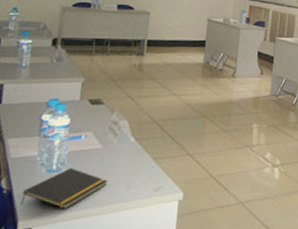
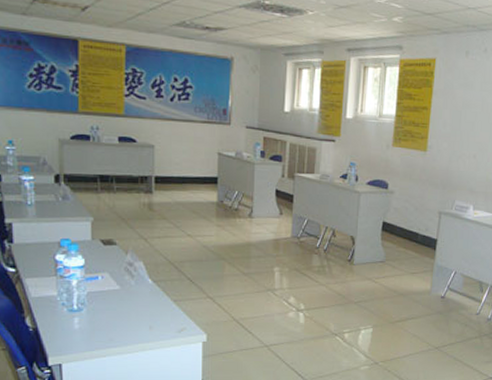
notepad: present [20,168,108,209] -> none [48,308,130,347]

